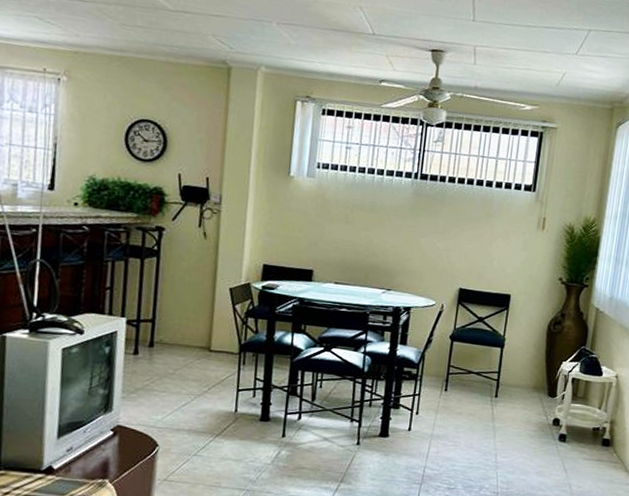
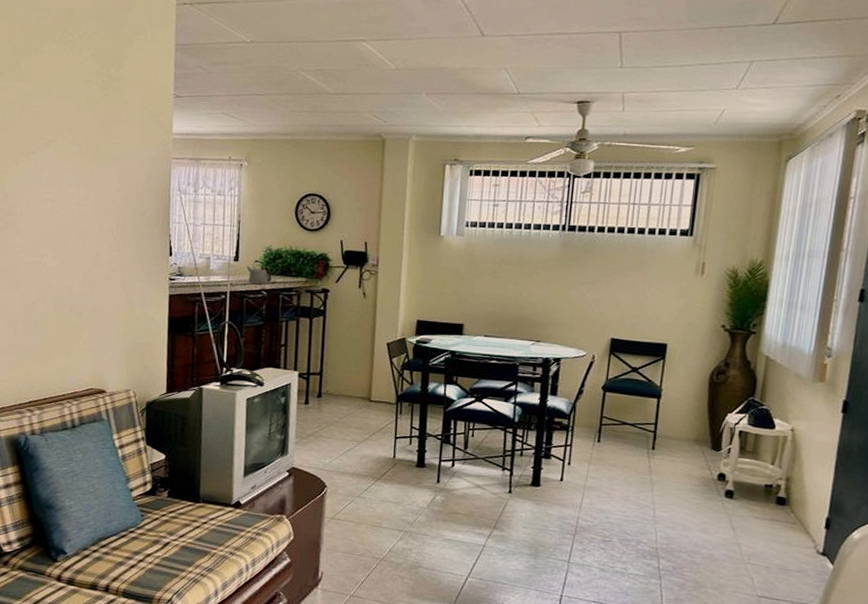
kettle: none [64,189,96,219] -> present [246,259,272,285]

